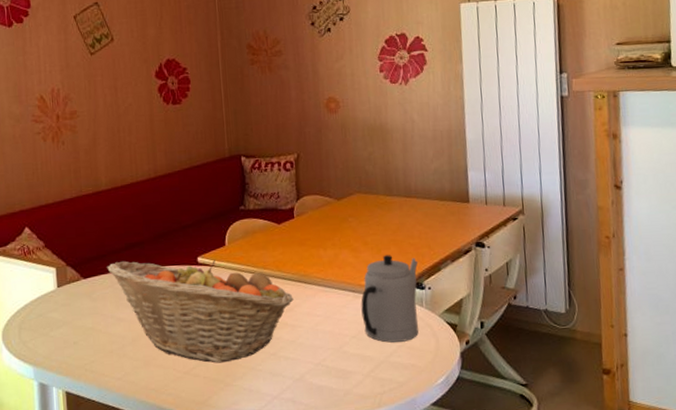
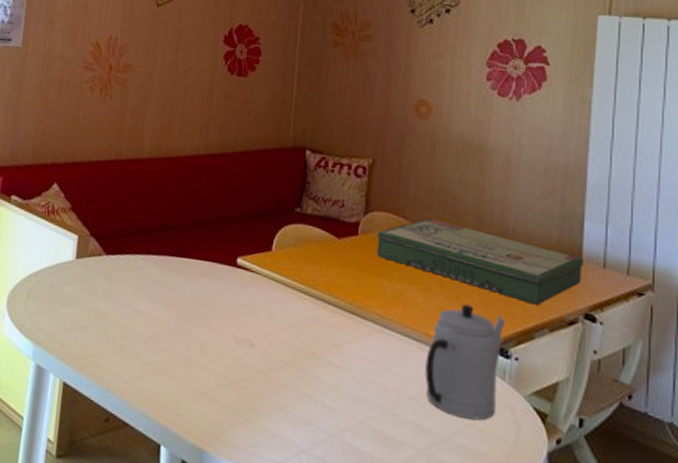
fruit basket: present [107,260,294,363] -> none [134,243,343,393]
board game: none [309,192,471,244] -> present [376,217,584,305]

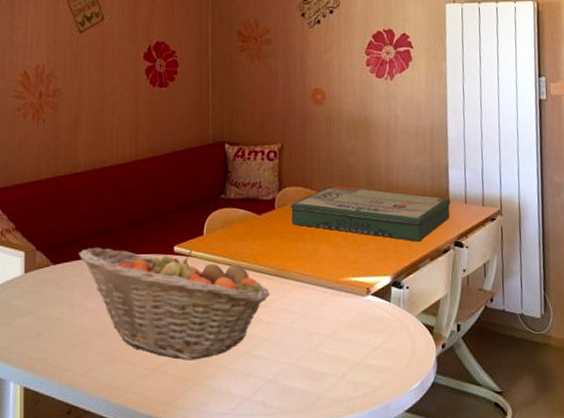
fruit basket: none [134,243,343,393] -> present [79,247,270,361]
teapot: present [425,304,506,421] -> none [338,251,397,344]

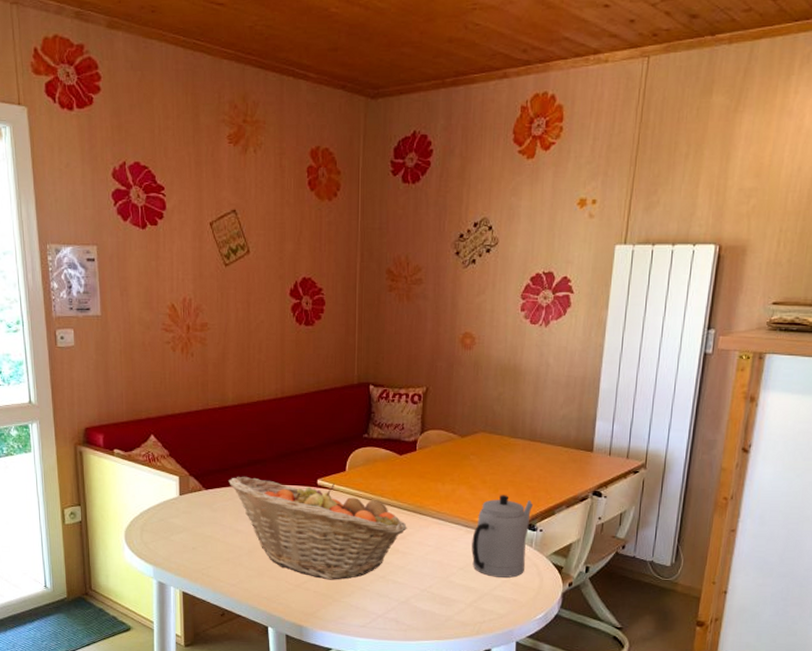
board game: present [290,185,451,242] -> none [431,430,594,489]
teapot: none [338,251,397,344] -> present [471,495,534,578]

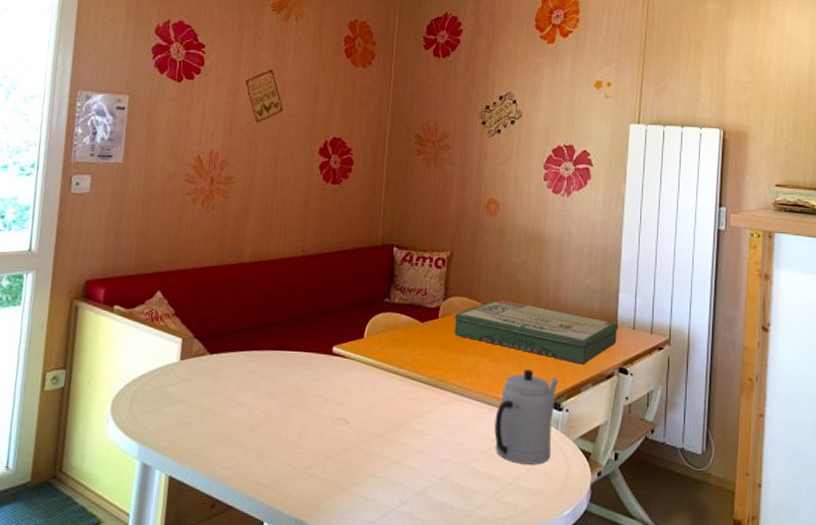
fruit basket: present [229,476,407,580] -> none [236,340,426,465]
board game: none [431,430,594,489] -> present [454,298,618,365]

